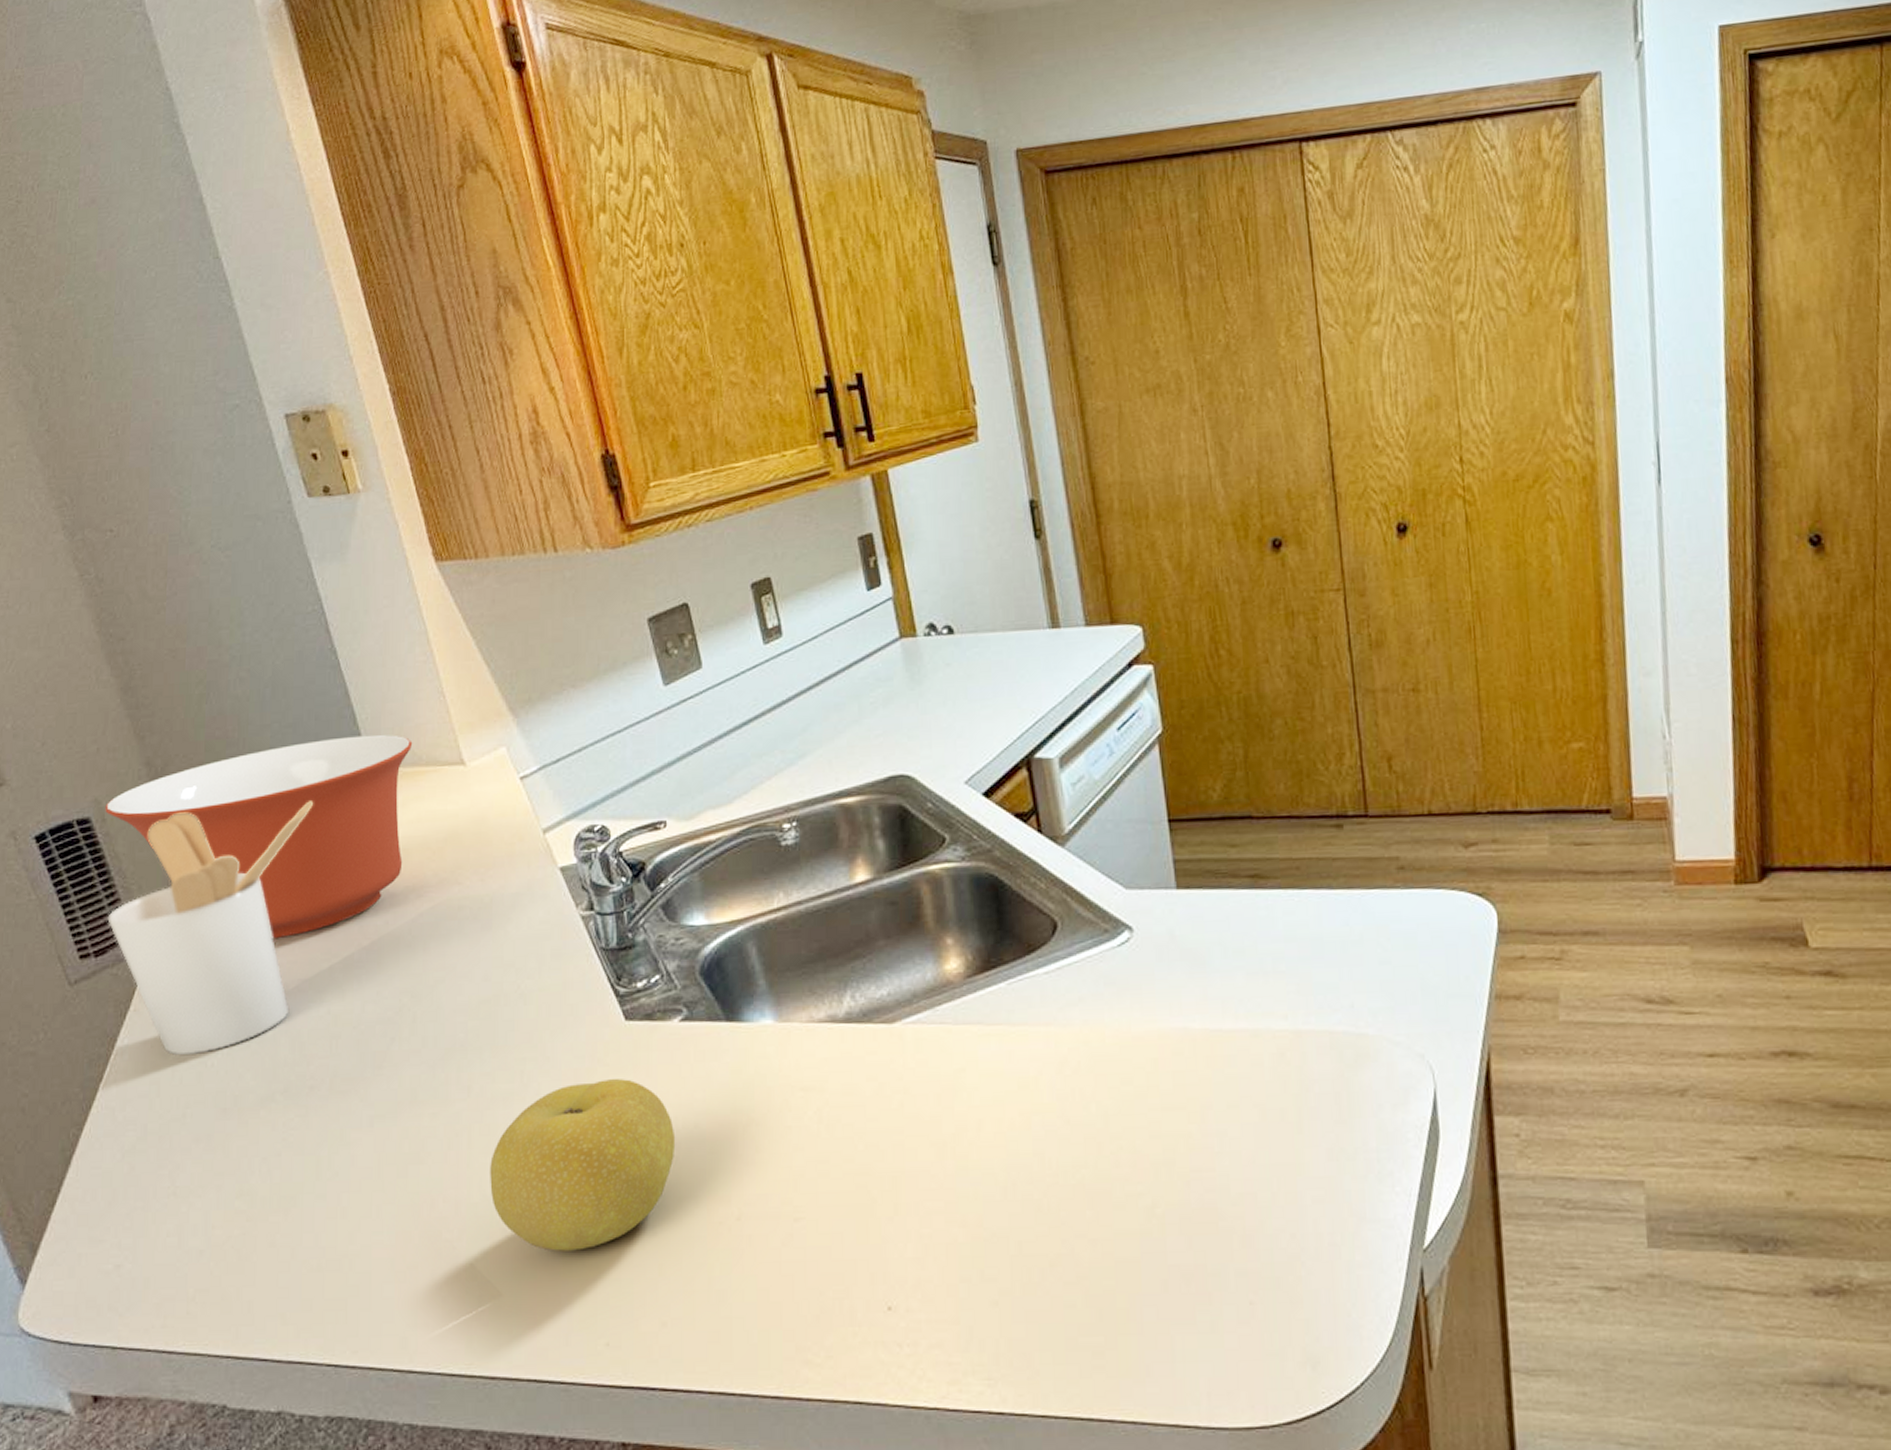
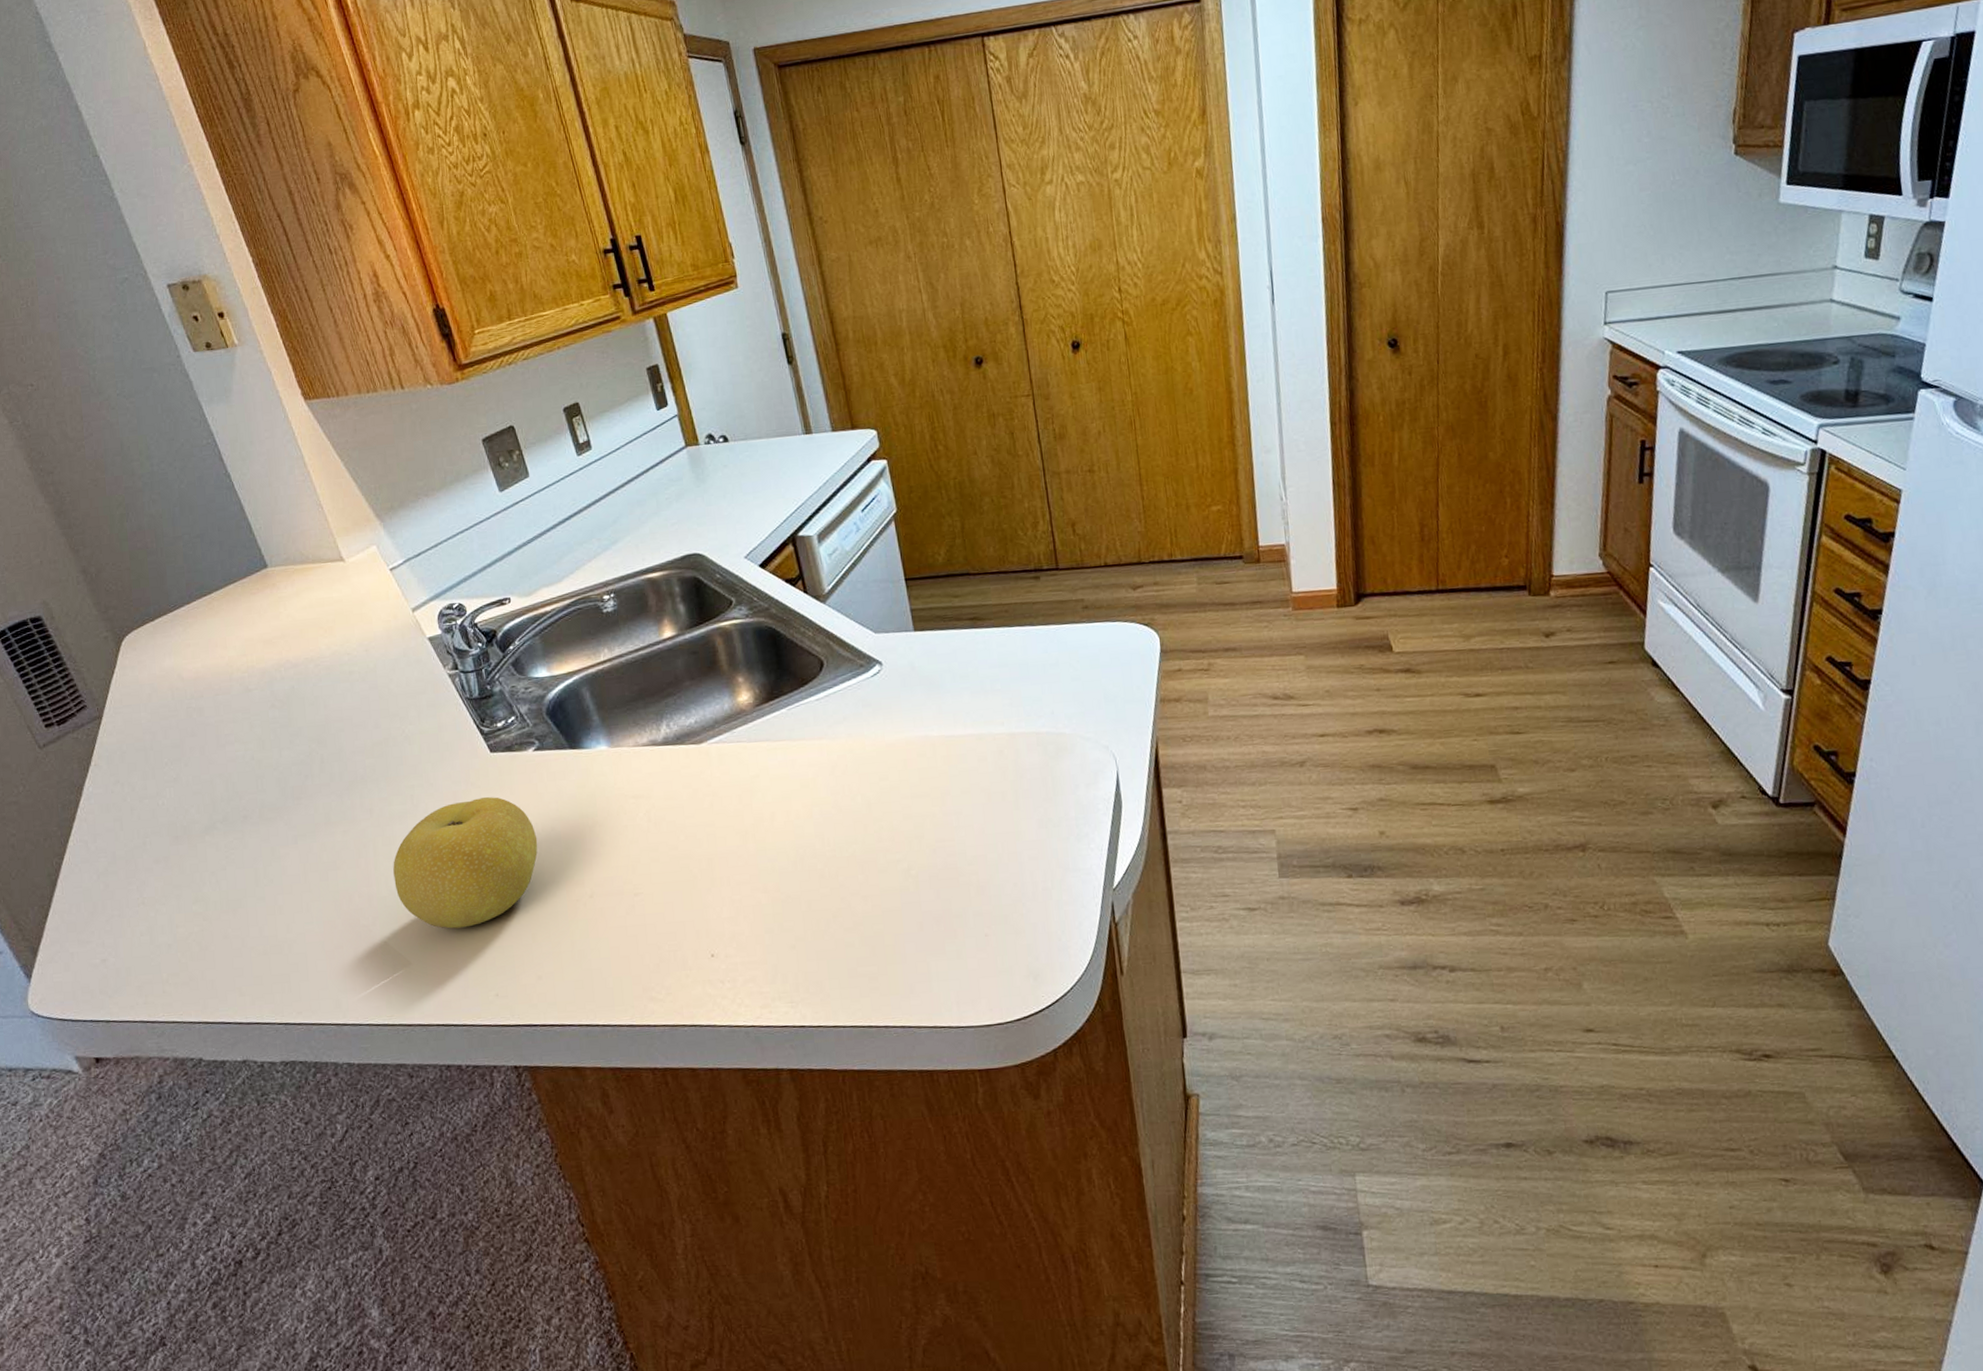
mixing bowl: present [105,734,413,938] -> none [52,540,301,704]
utensil holder: present [107,801,313,1056] -> none [64,595,223,799]

